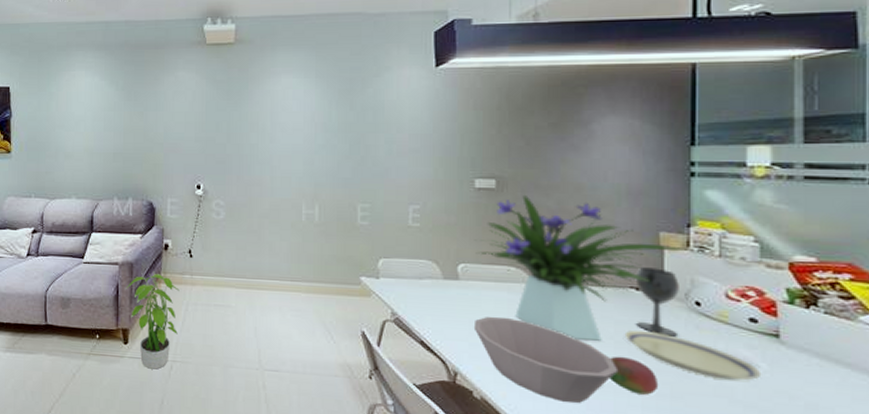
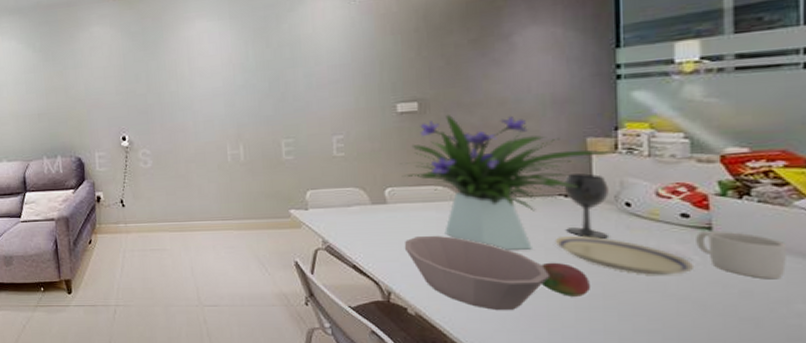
potted plant: present [125,271,180,370] -> none [63,223,118,315]
mug: none [764,338,853,395] -> present [696,231,788,280]

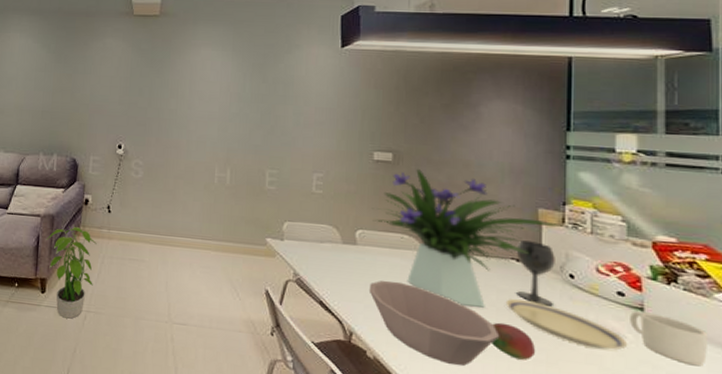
potted plant: none [63,223,118,315] -> present [45,224,97,319]

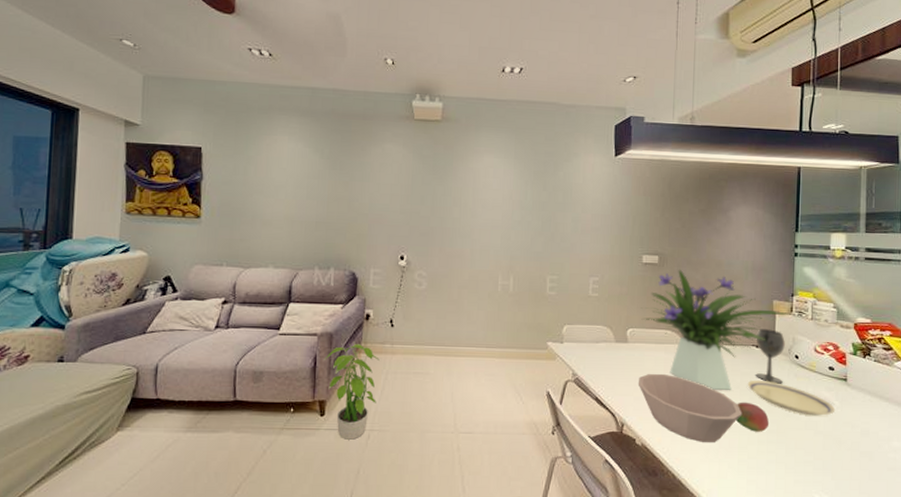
mug: present [630,311,709,367] -> none [837,382,890,422]

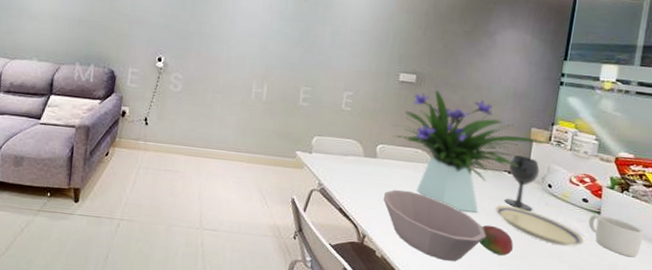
potted plant: present [323,341,380,440] -> none [80,136,133,227]
mug: none [837,382,890,422] -> present [588,214,644,258]

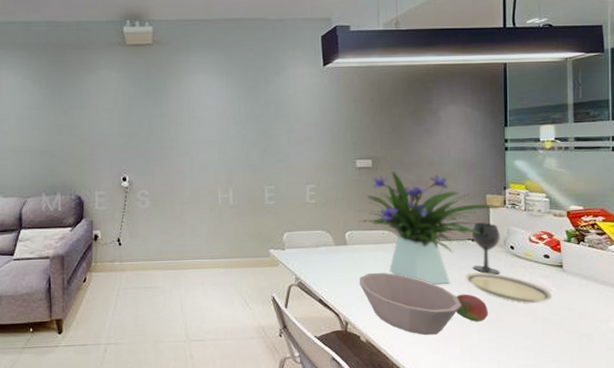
mug: present [588,214,644,258] -> none [553,268,606,305]

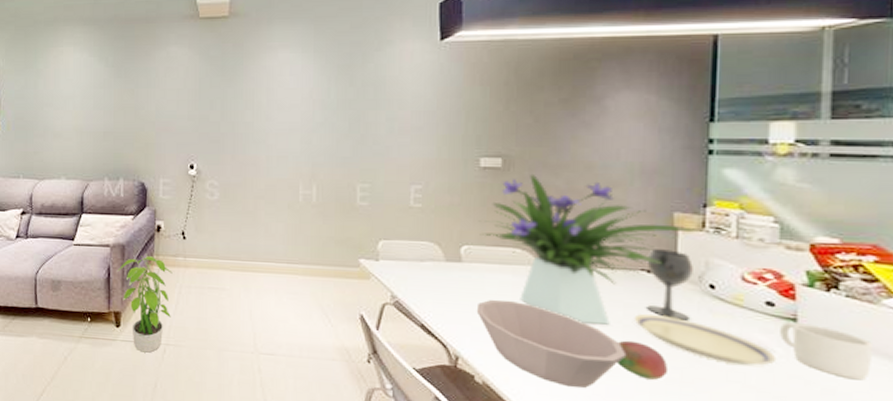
potted plant: none [57,261,110,354] -> present [116,253,173,353]
mug: none [553,268,606,305] -> present [780,322,874,381]

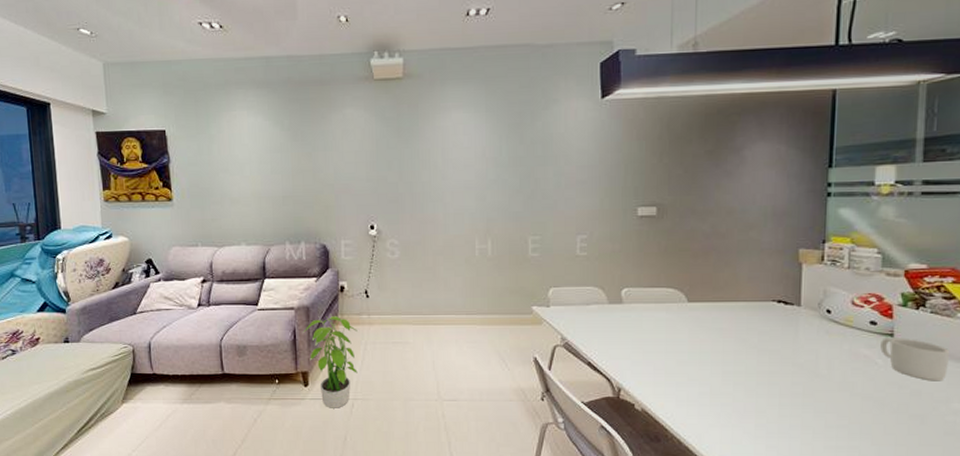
bowl: present [476,300,625,388] -> none [635,335,759,406]
flower arrangement: present [478,173,704,325] -> none [636,220,823,350]
fruit: present [616,340,669,380] -> none [752,362,794,395]
plate: present [634,313,777,365] -> none [766,338,878,376]
wine glass: present [646,249,693,321] -> none [777,282,814,342]

